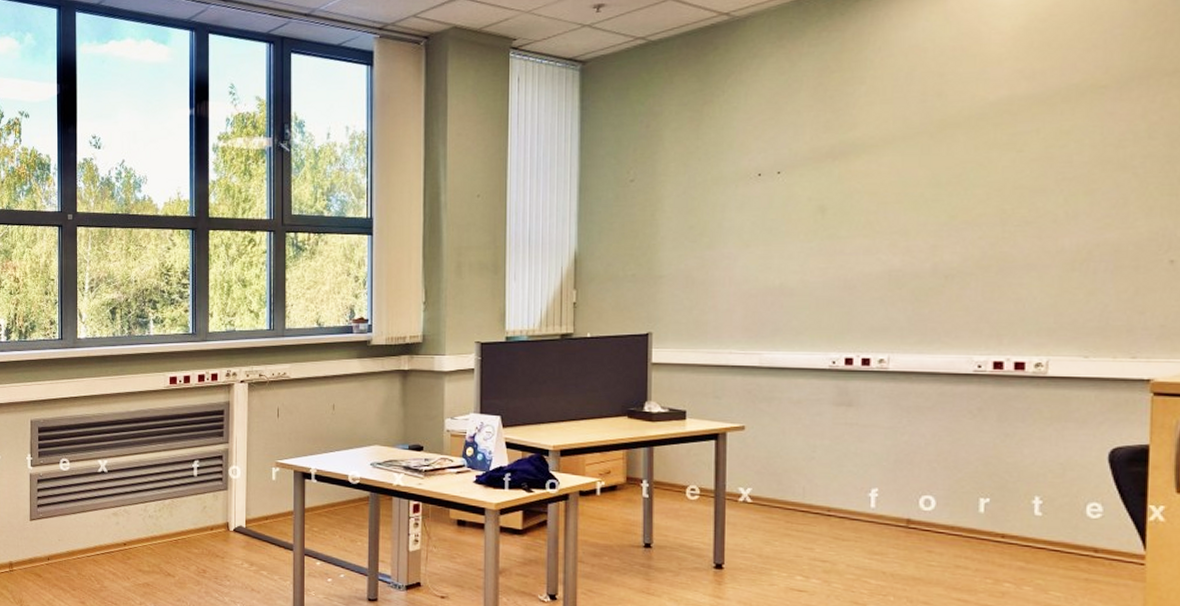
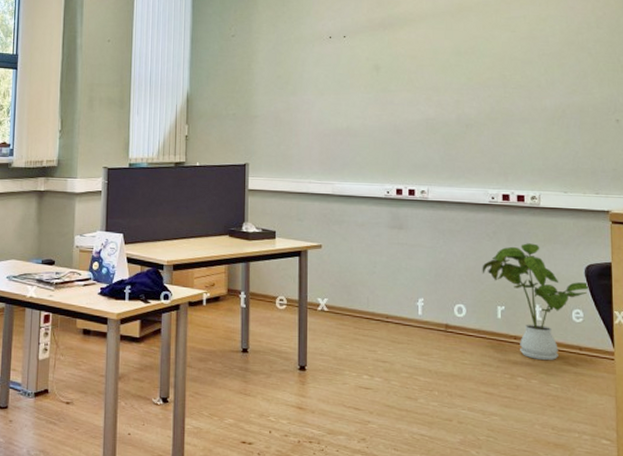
house plant: none [960,421,1113,565] -> present [482,243,589,361]

